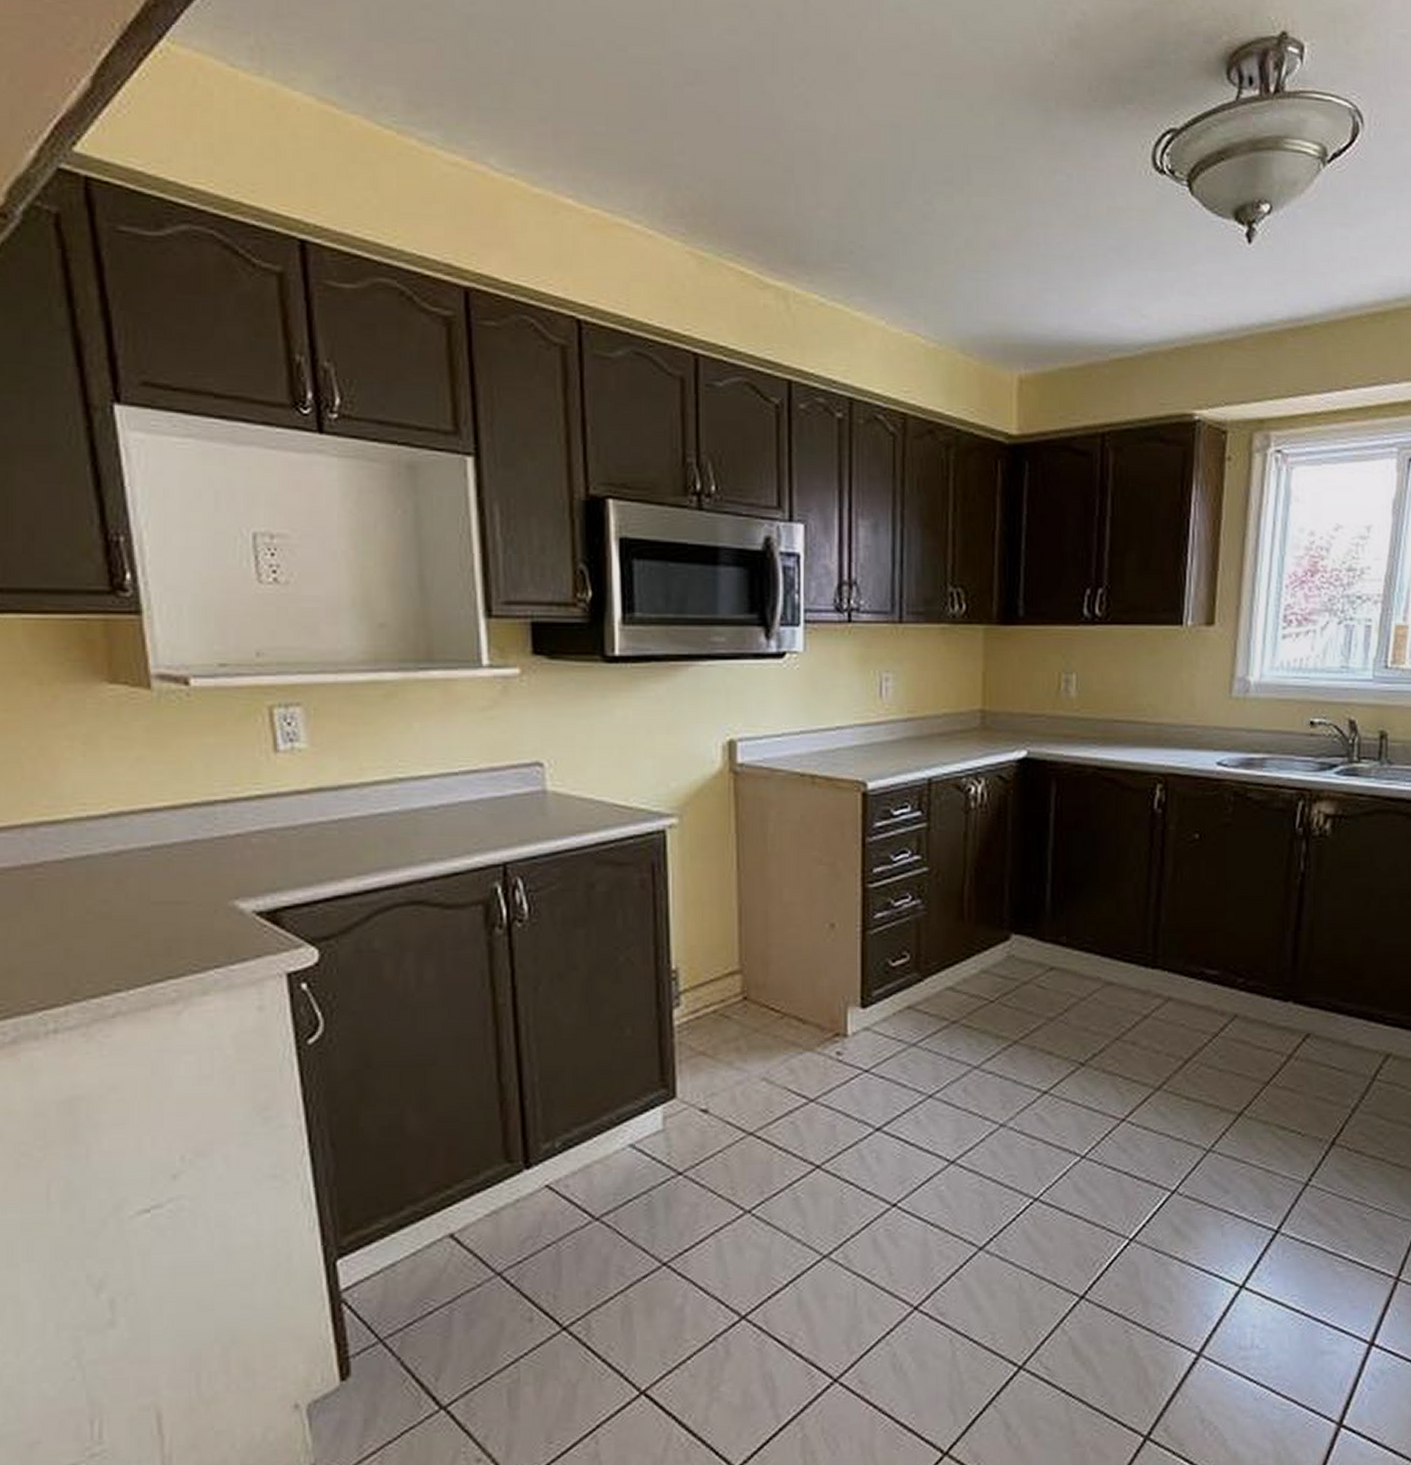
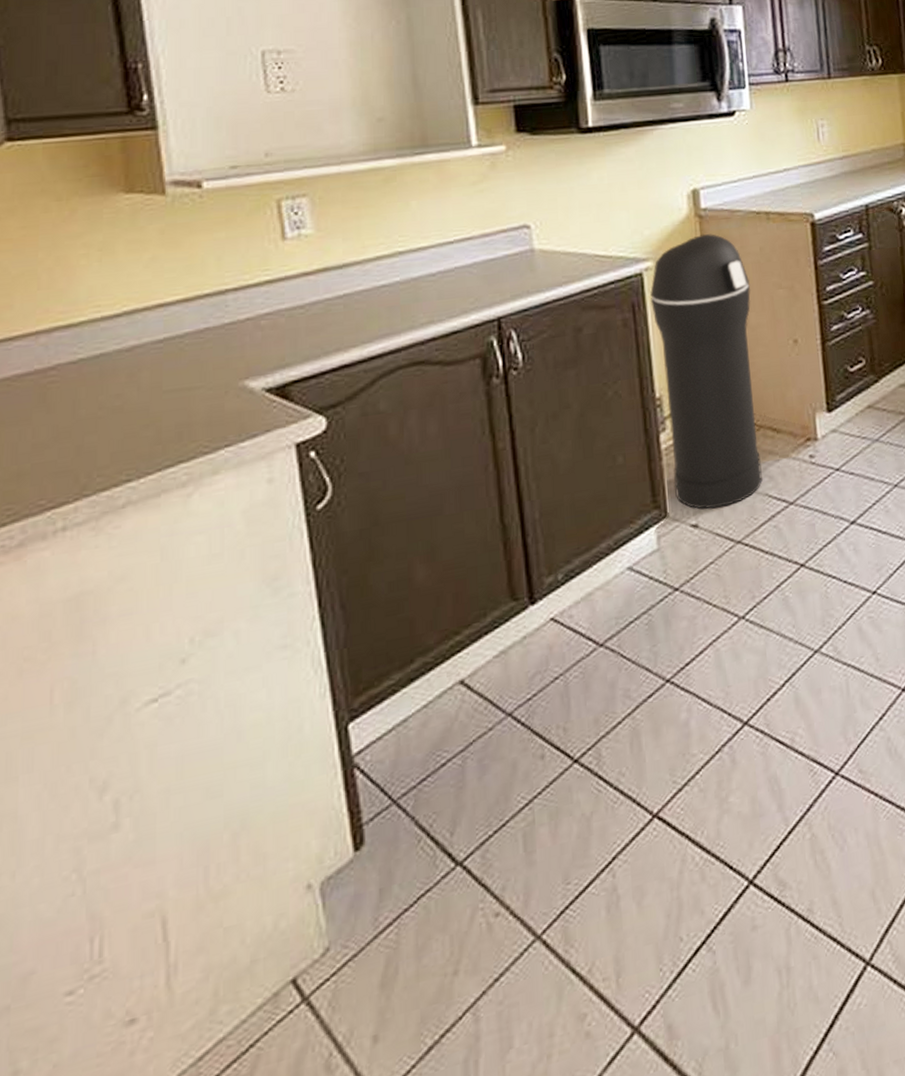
trash can: none [673,792,786,1096] -> present [650,233,763,510]

